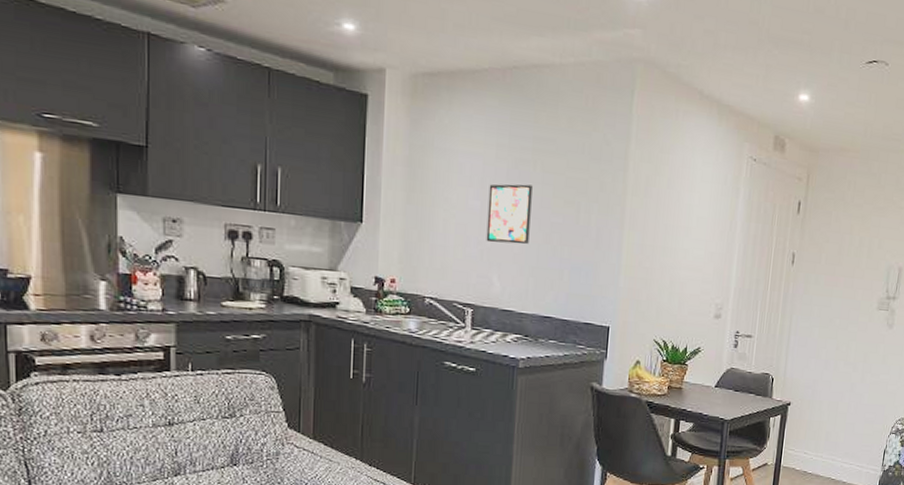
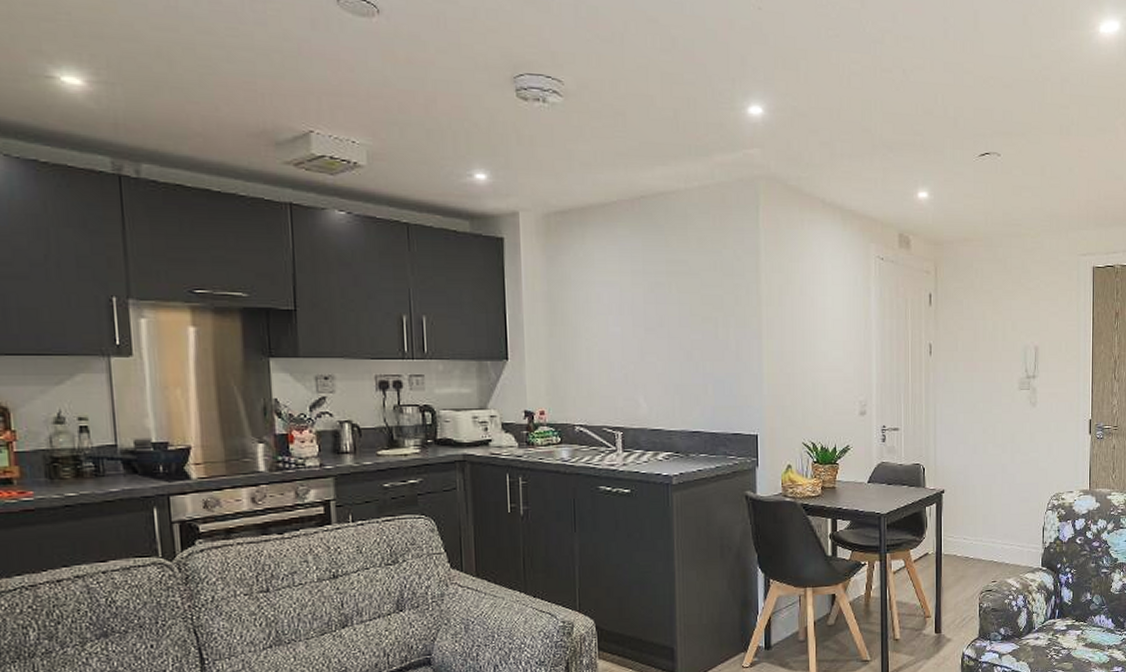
wall art: present [486,184,533,244] -> none [628,306,671,366]

